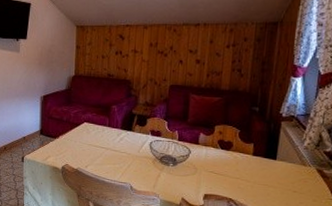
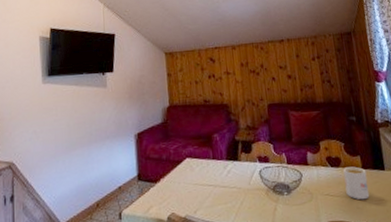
mug: none [231,151,256,182] -> present [343,166,370,200]

